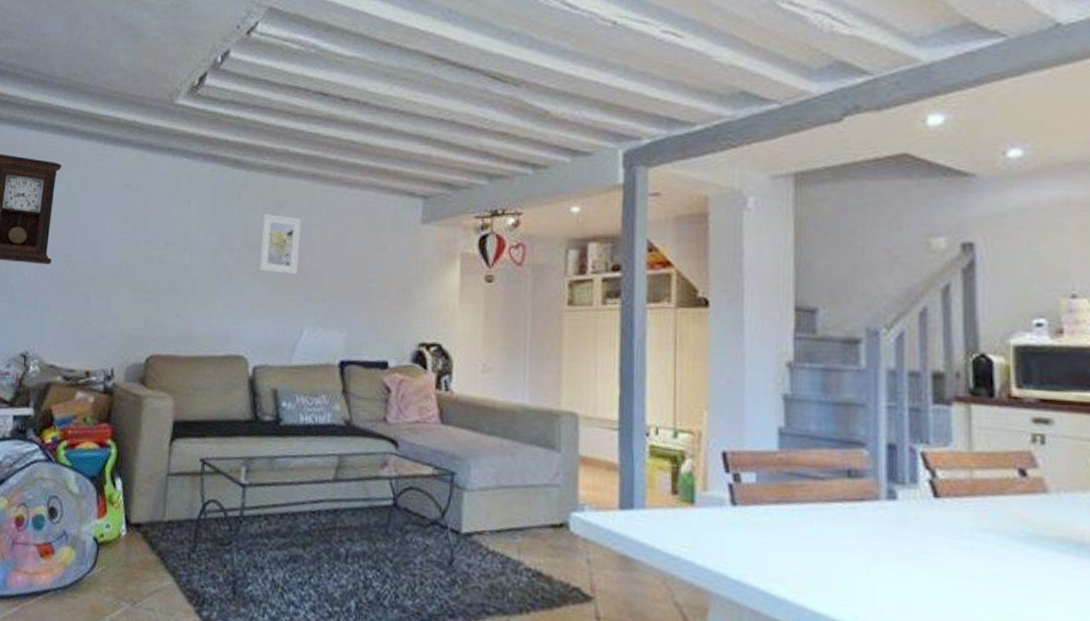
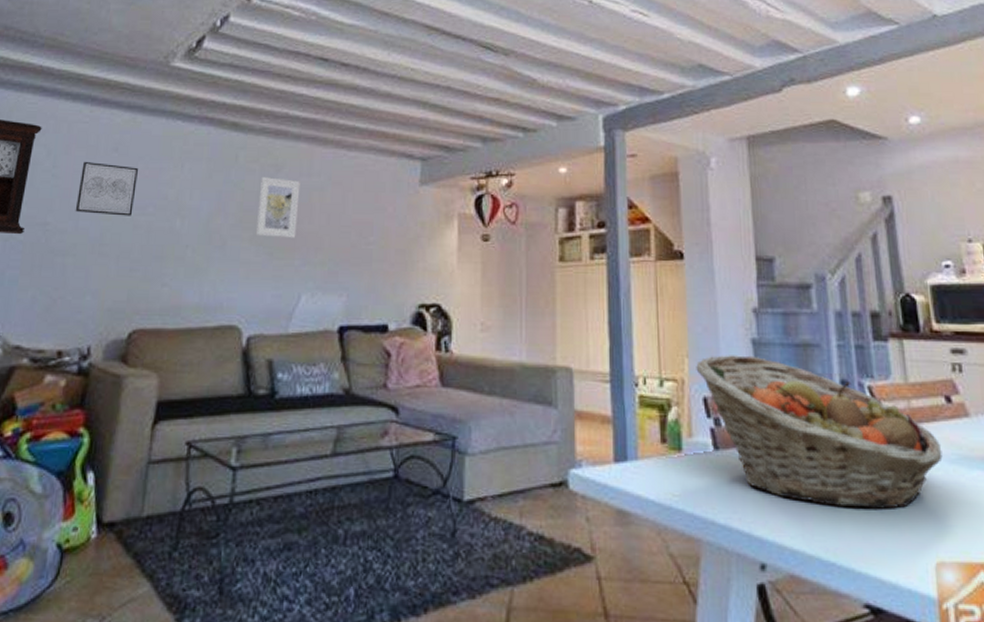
wall art: none [94,197,149,250] -> present [75,161,138,216]
fruit basket: none [716,409,1008,583] -> present [696,355,943,509]

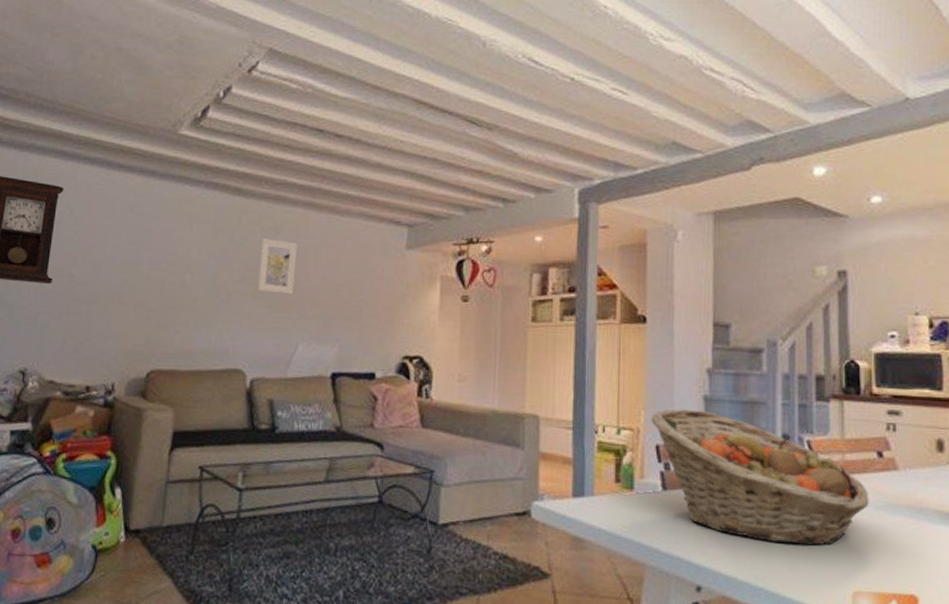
wall art: present [75,161,138,216] -> none [96,220,151,271]

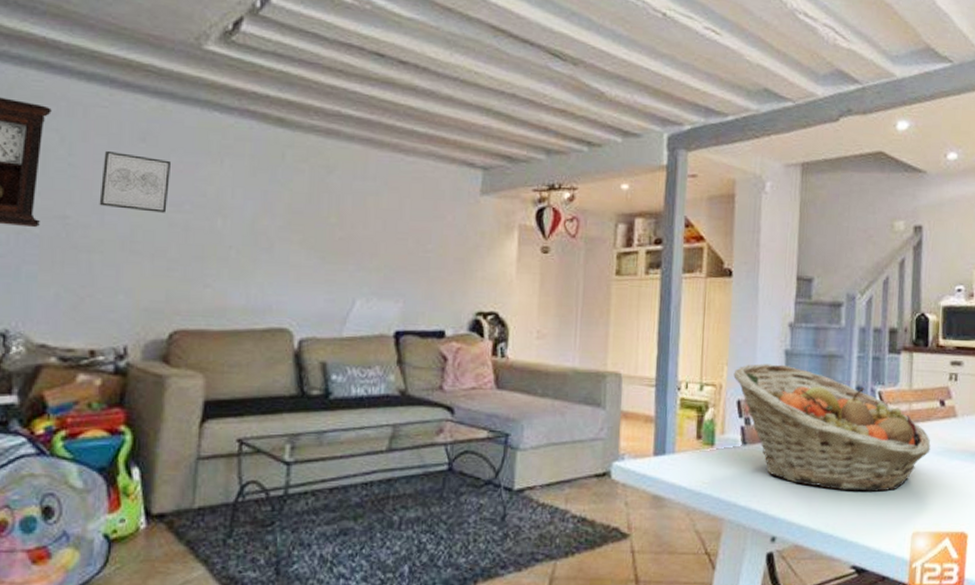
wall art: none [96,220,151,271] -> present [99,150,170,213]
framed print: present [257,238,297,294] -> none [306,178,354,243]

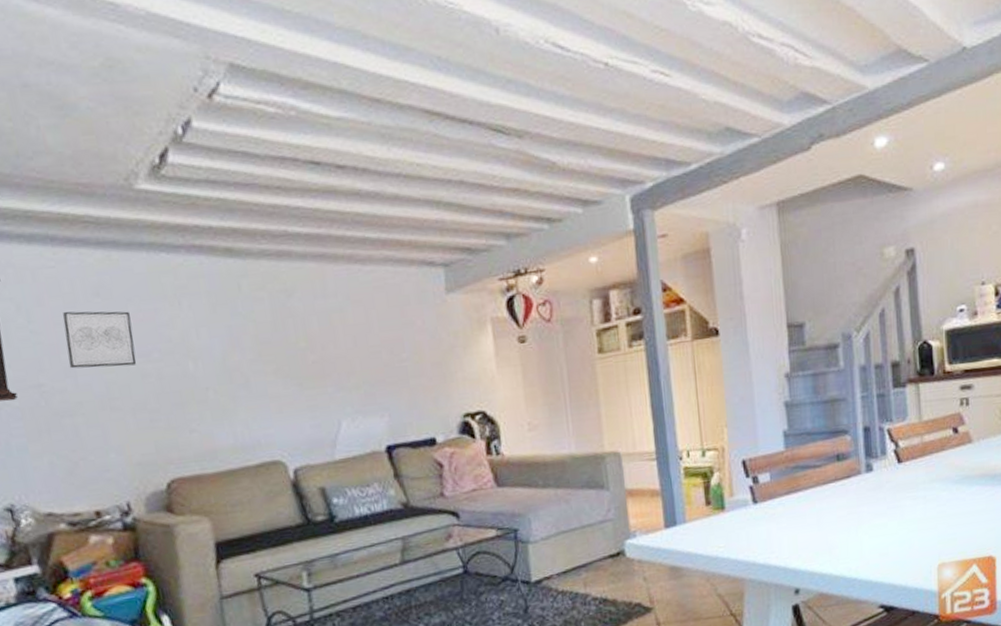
fruit basket: present [733,363,931,492] -> none [734,417,948,535]

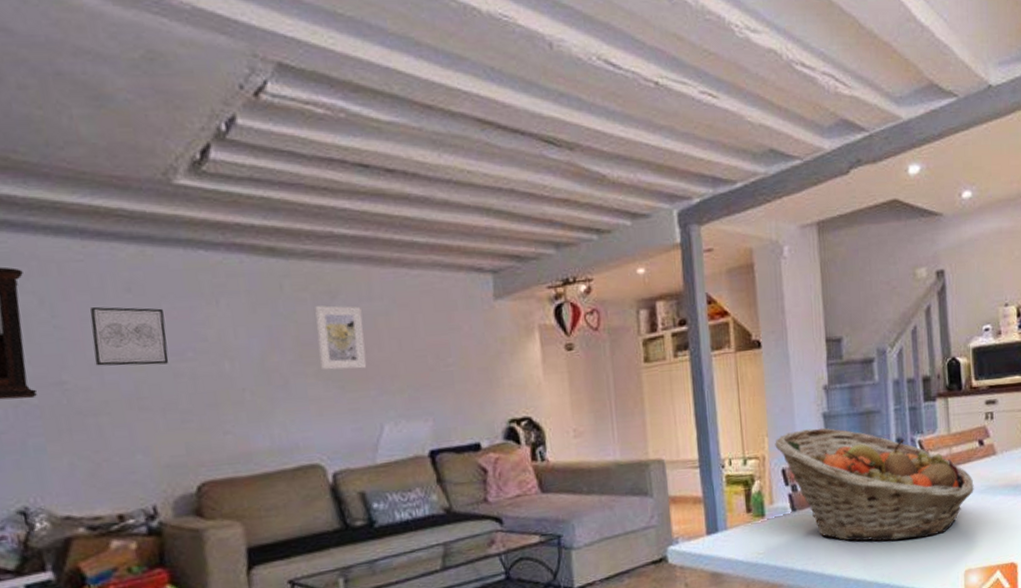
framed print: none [272,304,324,368] -> present [315,305,367,370]
fruit basket: none [734,417,948,535] -> present [775,427,974,542]

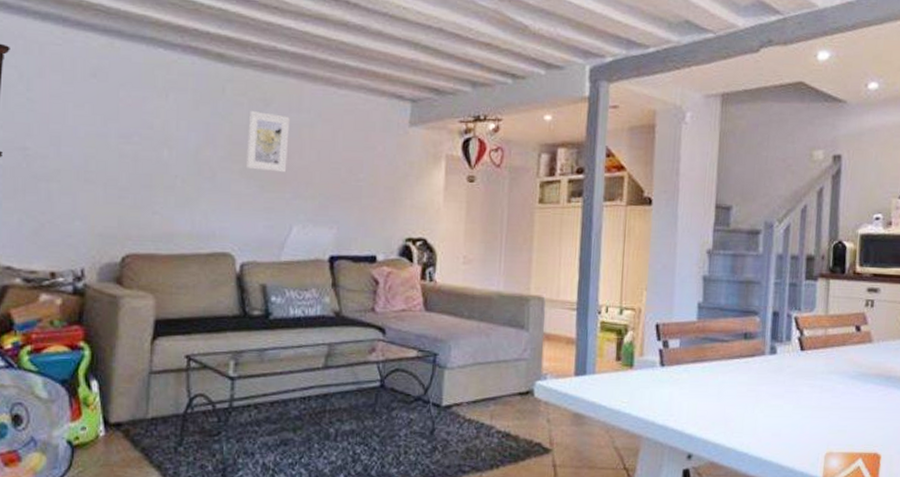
wall art: present [89,306,169,366] -> none [55,85,120,144]
fruit basket: present [775,427,974,542] -> none [652,289,846,413]

